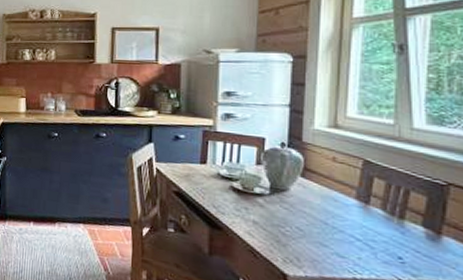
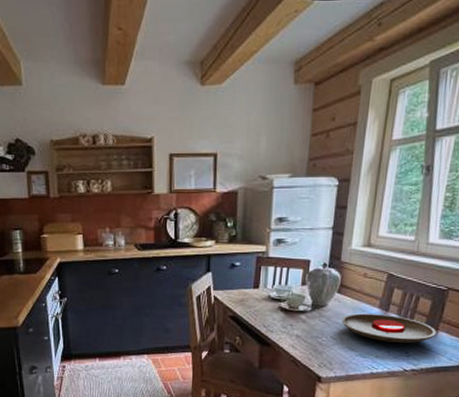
plate: none [308,202,439,248] -> present [341,313,436,343]

